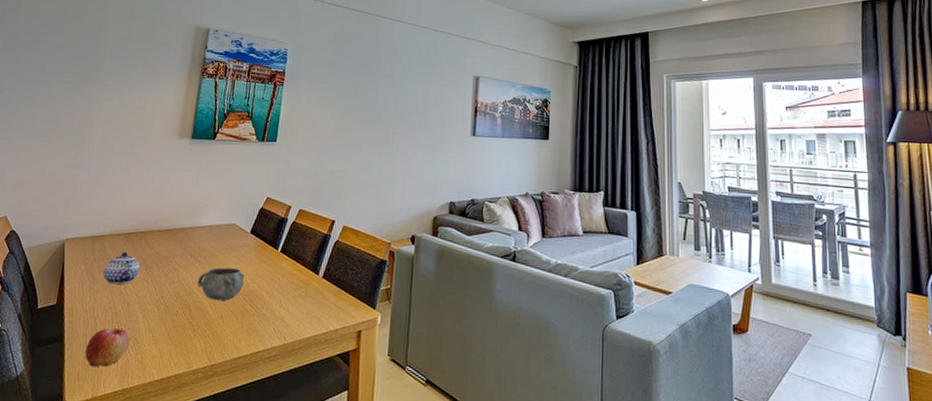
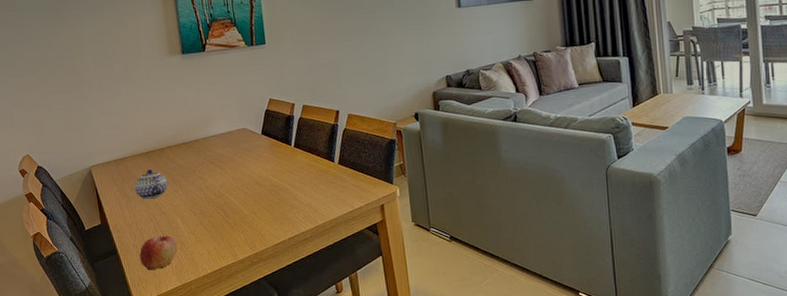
decorative bowl: present [197,267,244,301] -> none [223,168,267,199]

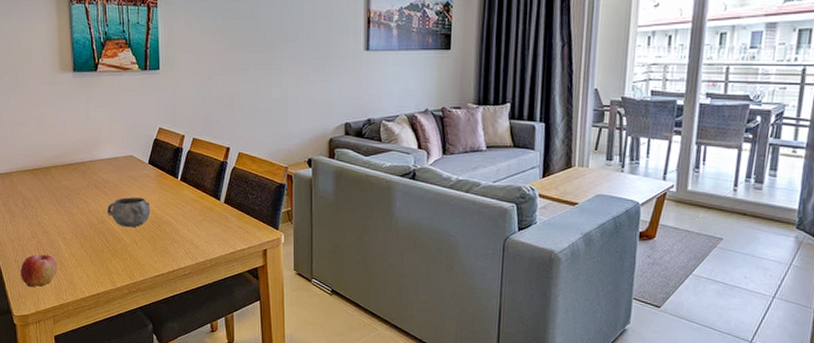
teapot: present [134,169,168,200] -> none [18,187,52,217]
decorative bowl: none [223,168,267,199] -> present [106,197,151,228]

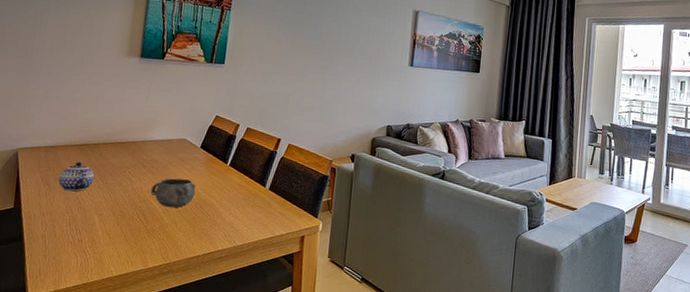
teapot: none [18,187,52,217] -> present [58,162,95,192]
apple: present [20,254,57,287] -> none [45,230,88,264]

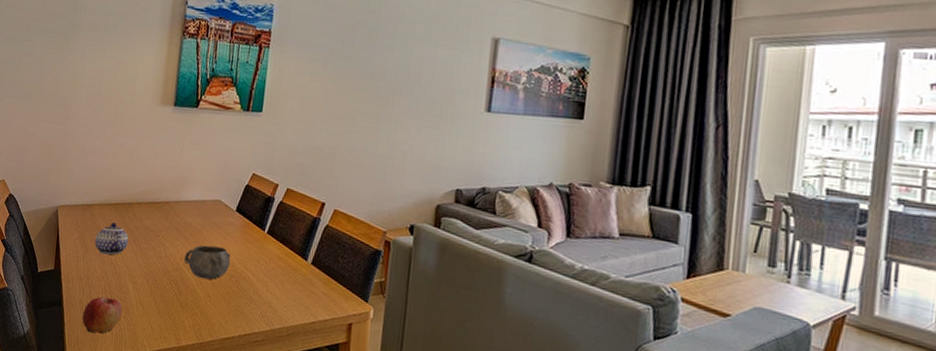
apple: none [45,230,88,264] -> present [82,296,123,334]

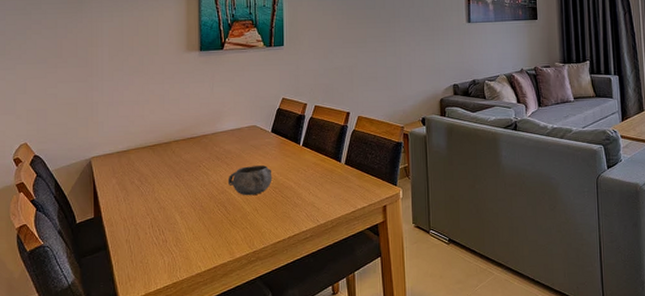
apple: present [82,296,123,334] -> none [131,231,172,267]
teapot: present [94,222,129,255] -> none [135,163,170,193]

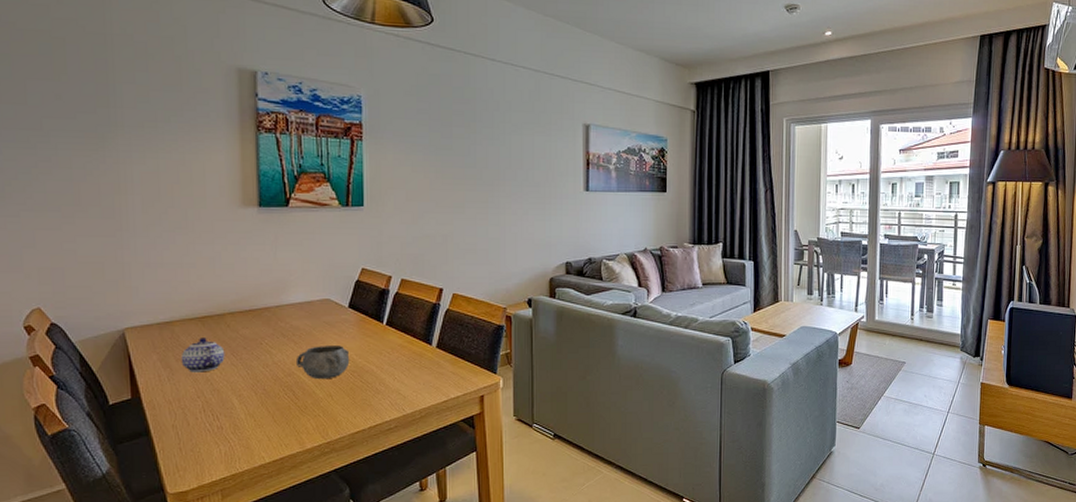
teapot: none [135,163,170,193] -> present [181,338,225,373]

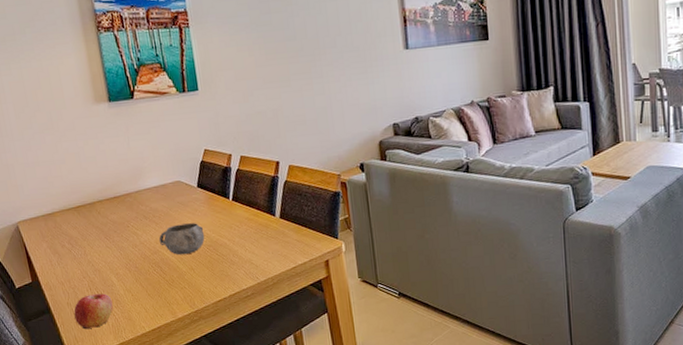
apple: none [179,417,229,456] -> present [74,293,113,329]
teapot: present [181,338,225,373] -> none [65,225,101,256]

